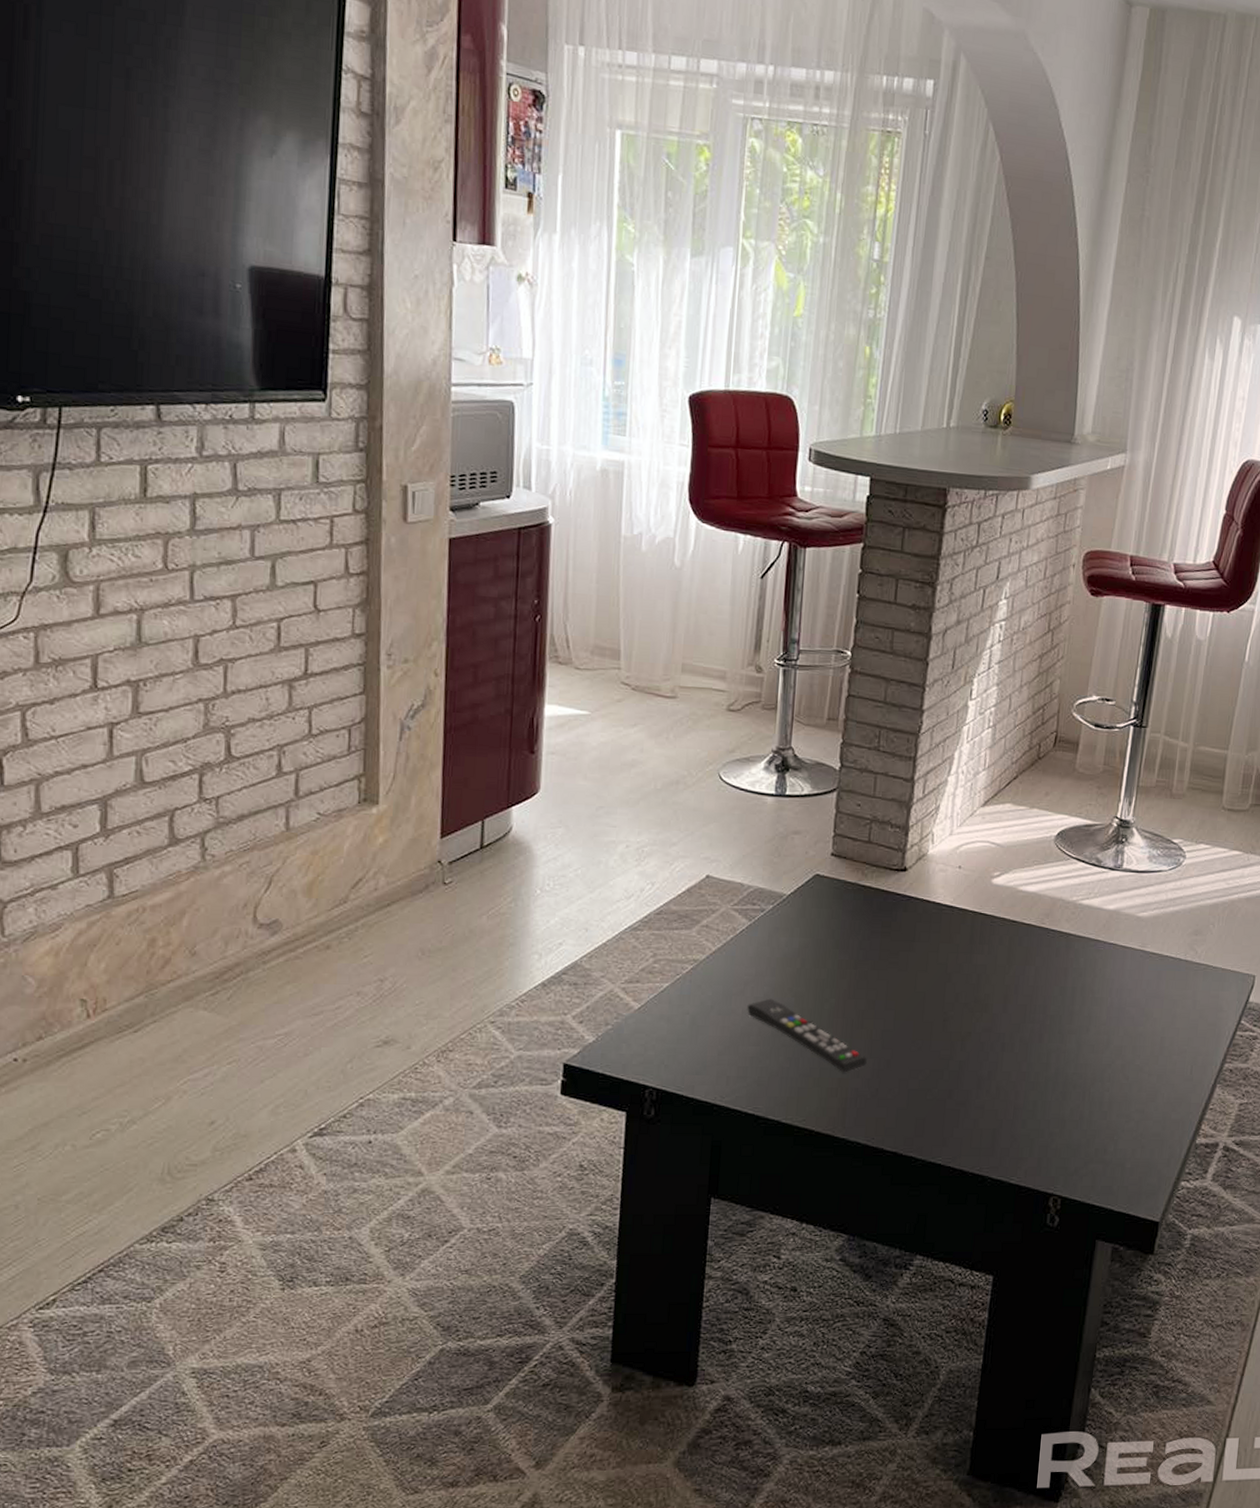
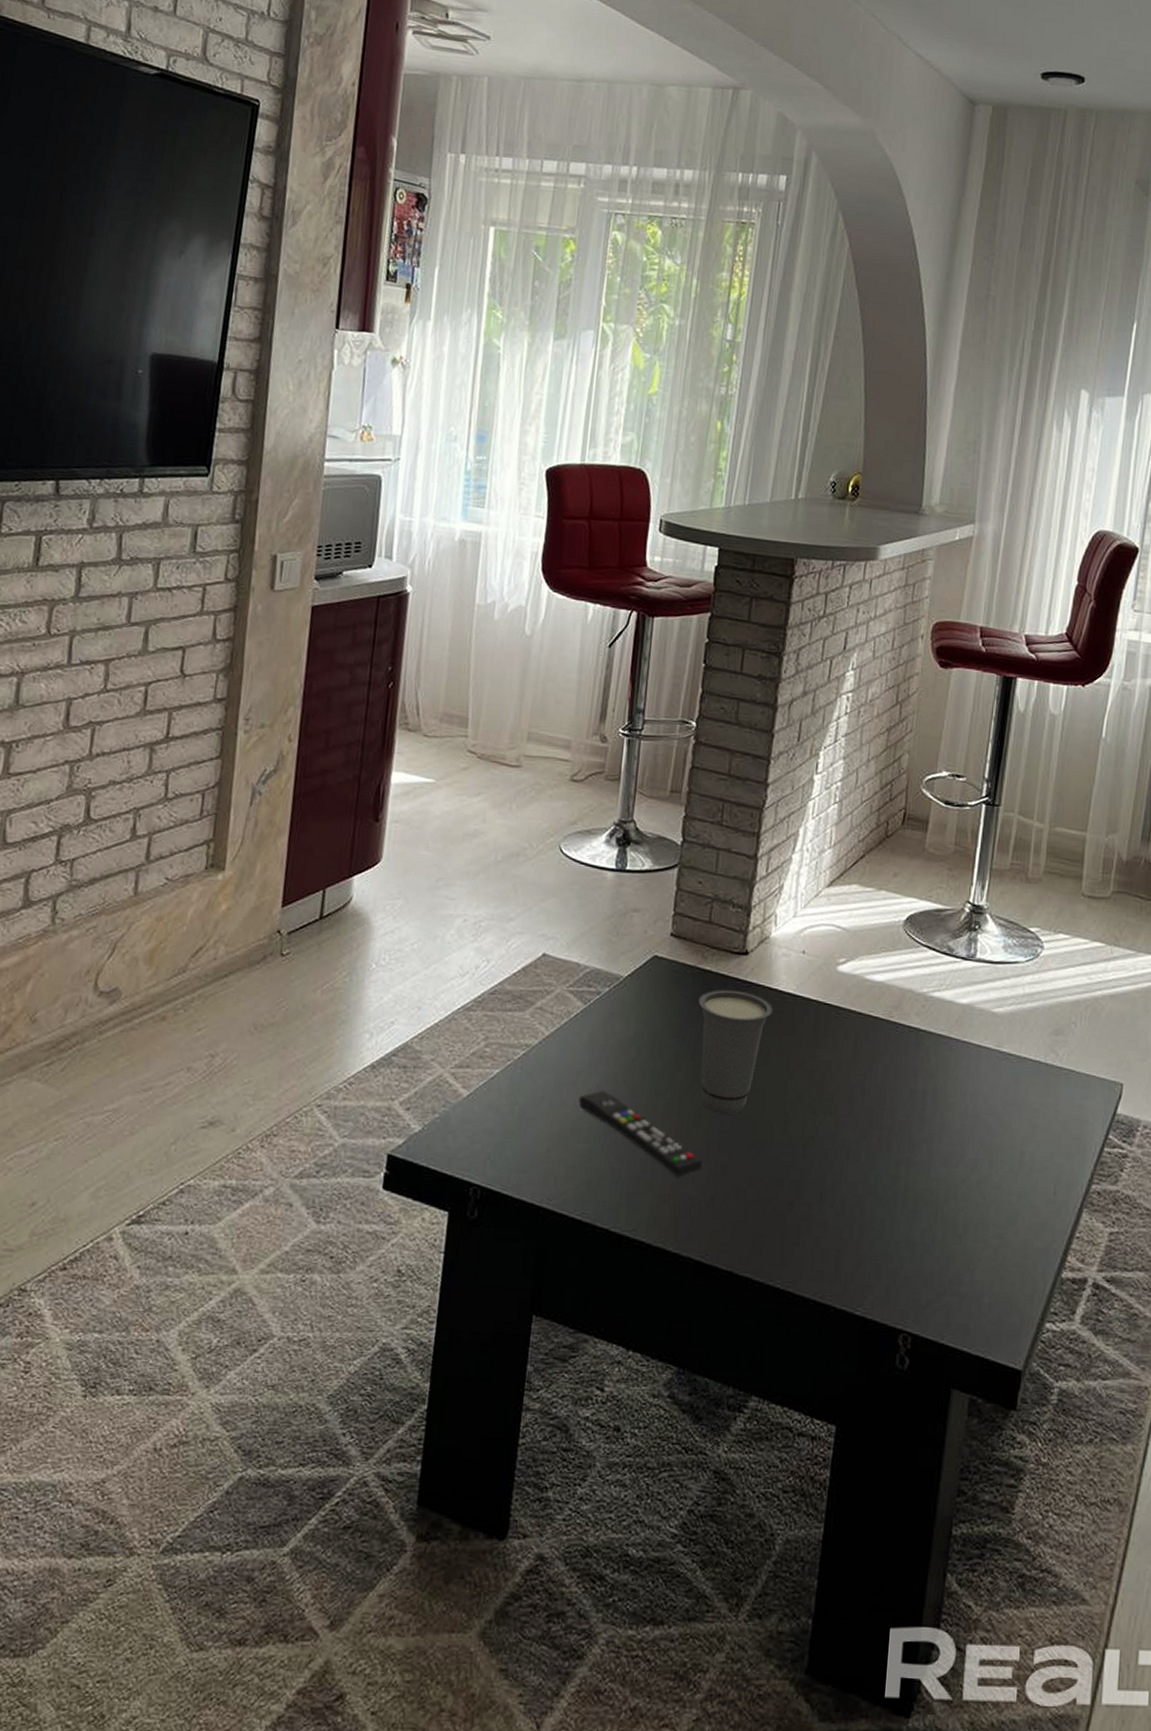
cup: none [859,903,932,1016] -> present [698,989,774,1115]

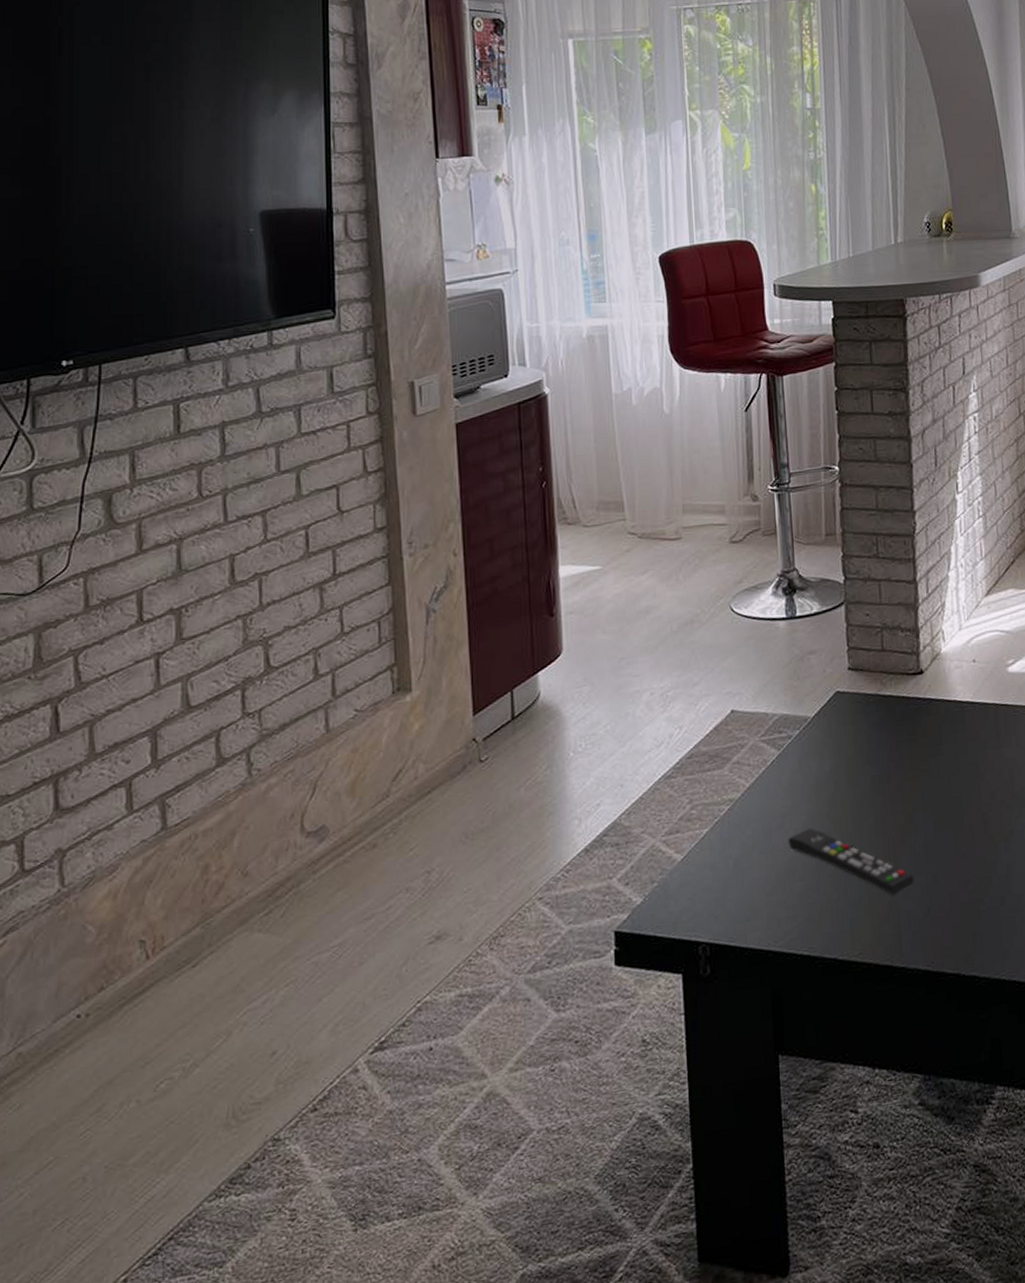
cup: present [698,989,774,1115] -> none [884,708,955,828]

